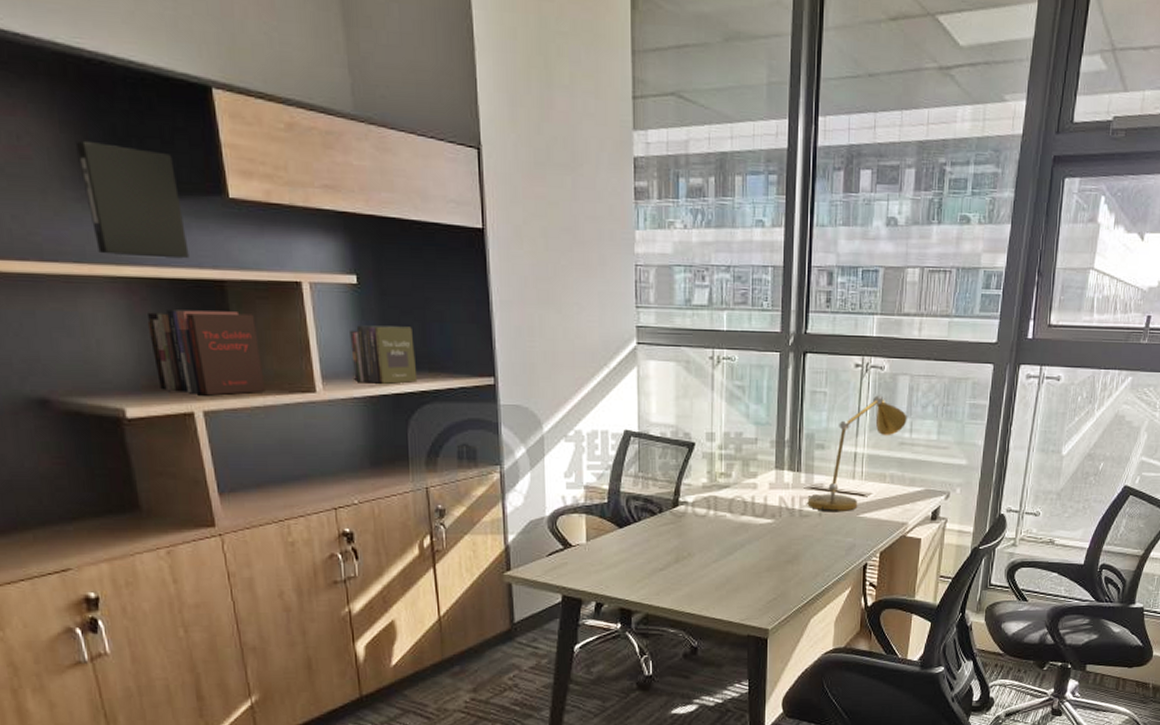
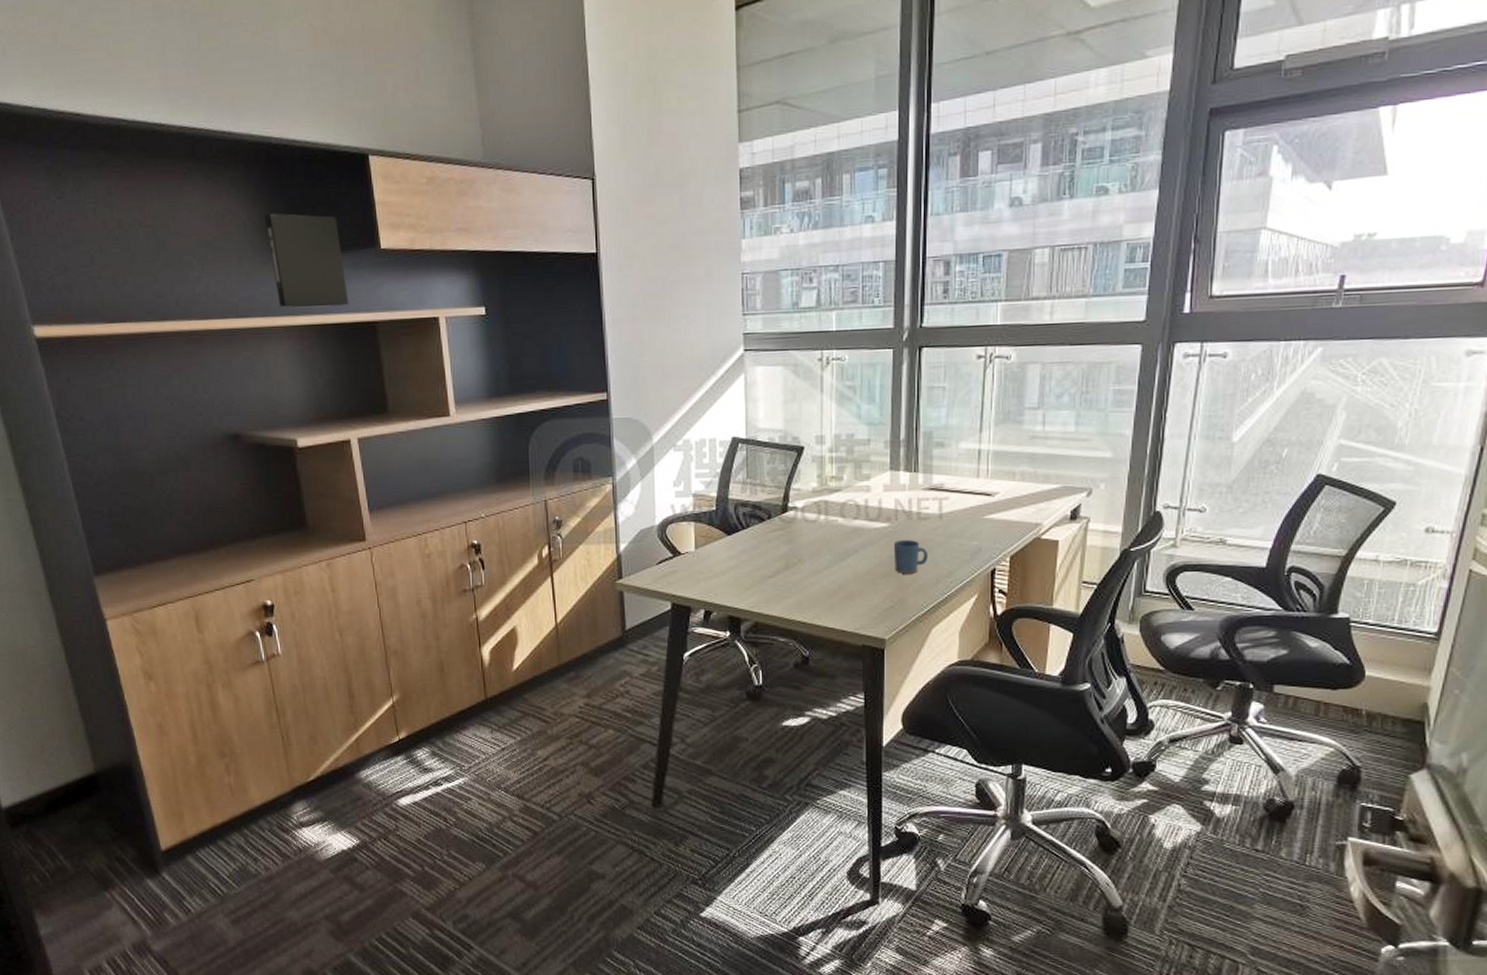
books: present [147,309,266,396] -> none [315,347,408,425]
books: present [350,325,418,384] -> none [479,350,538,405]
mug: none [777,536,808,568] -> present [893,540,927,574]
desk lamp: present [807,395,907,512] -> none [926,387,1039,514]

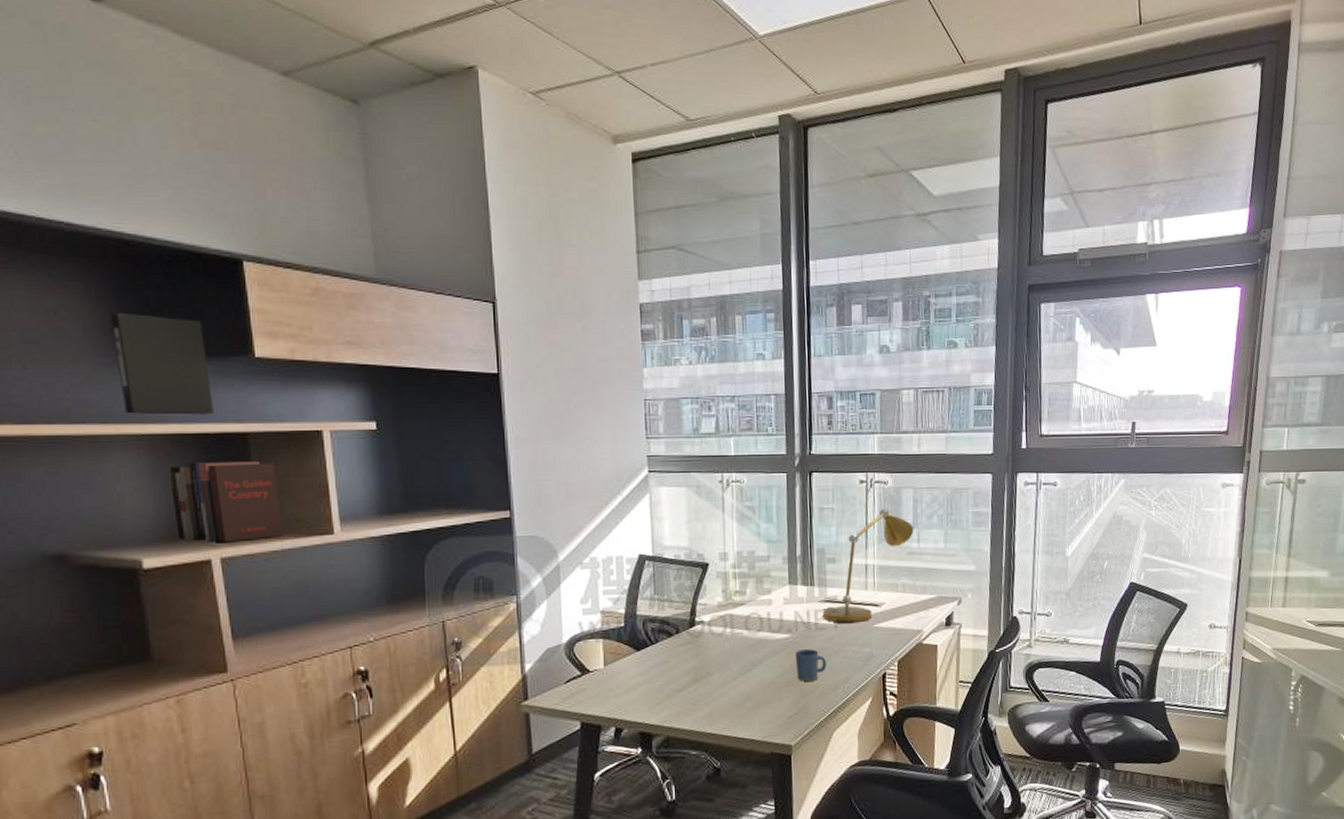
books: none [315,347,408,425] -> present [169,460,284,543]
desk lamp: none [926,387,1039,514] -> present [822,508,914,624]

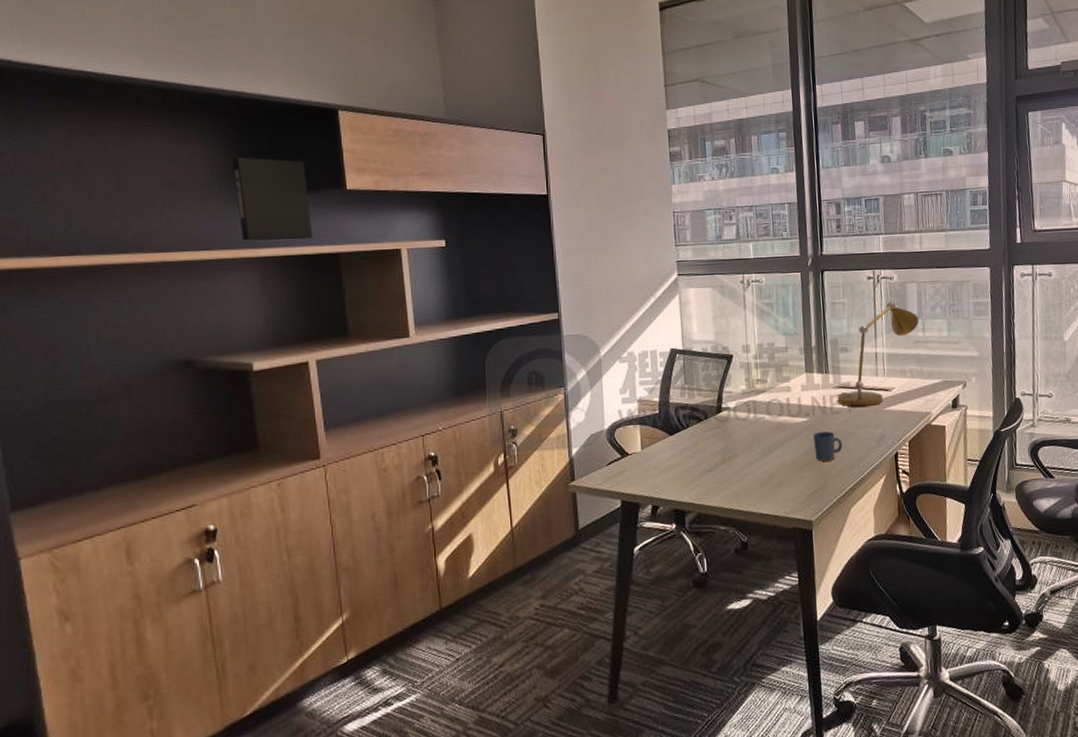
books: present [169,460,284,543] -> none [276,276,368,347]

